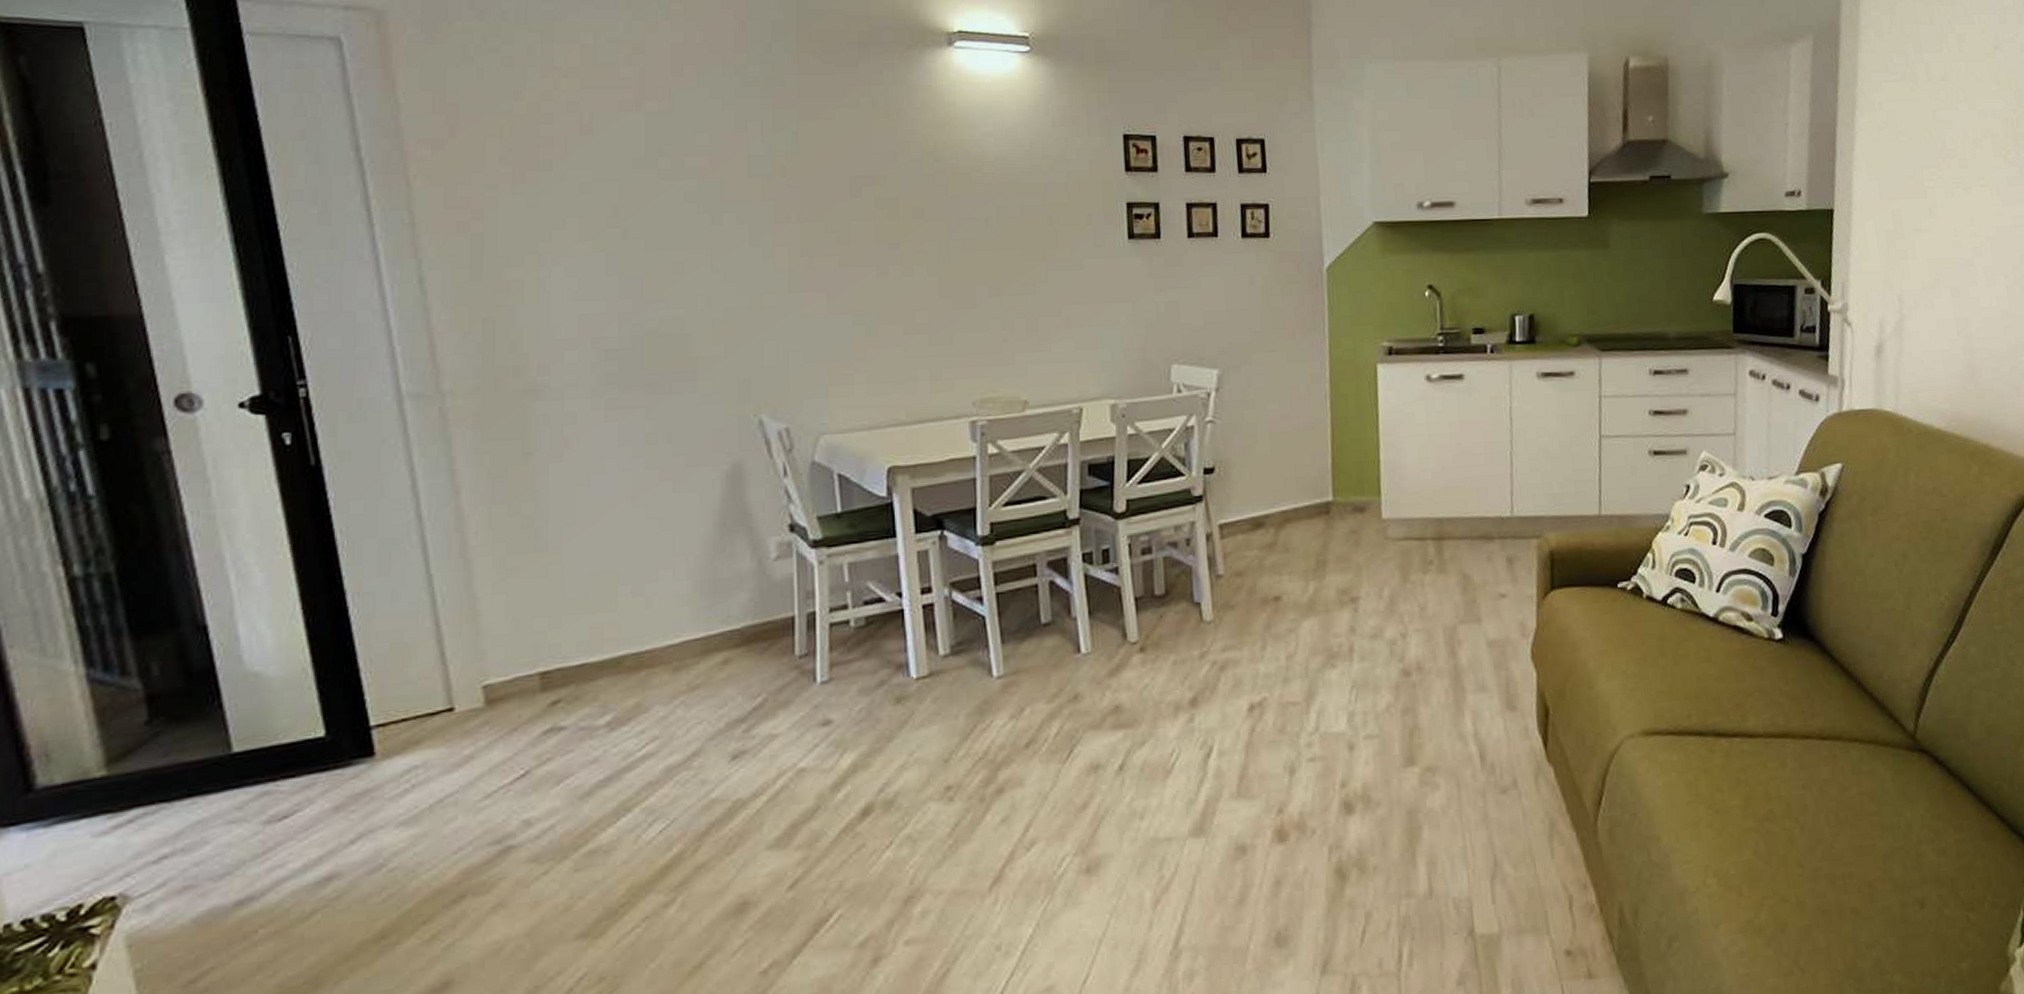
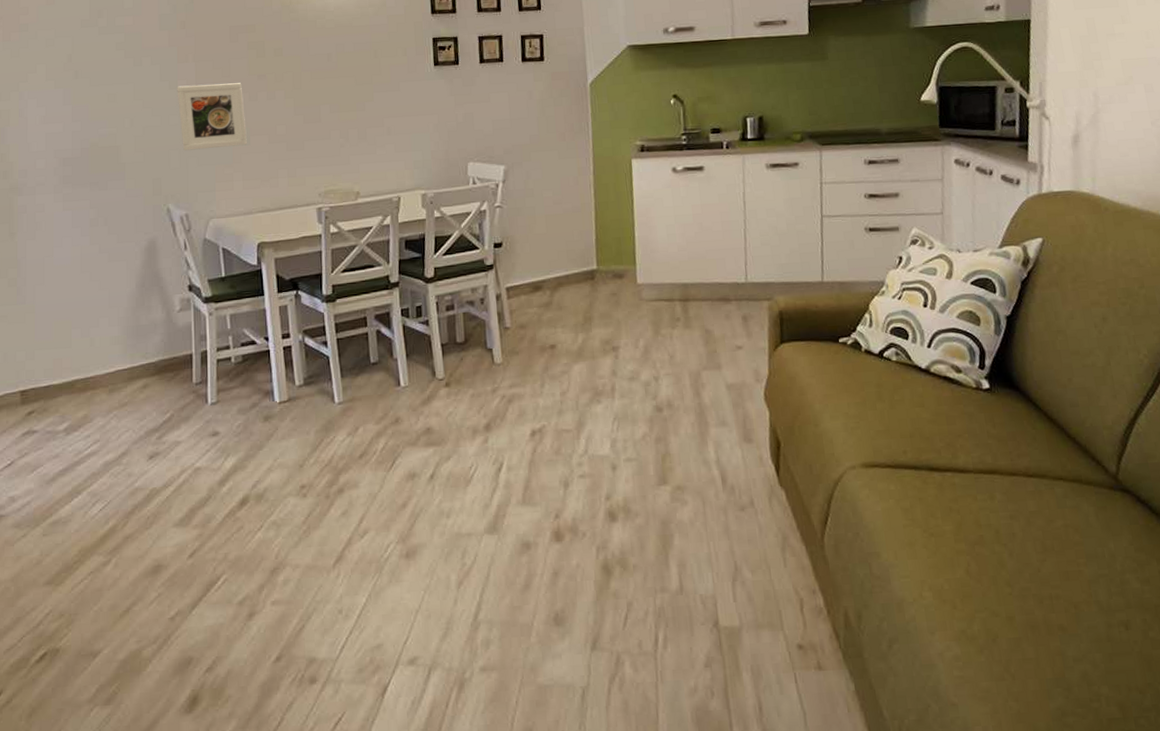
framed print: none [773,253,873,342] -> present [177,83,247,151]

